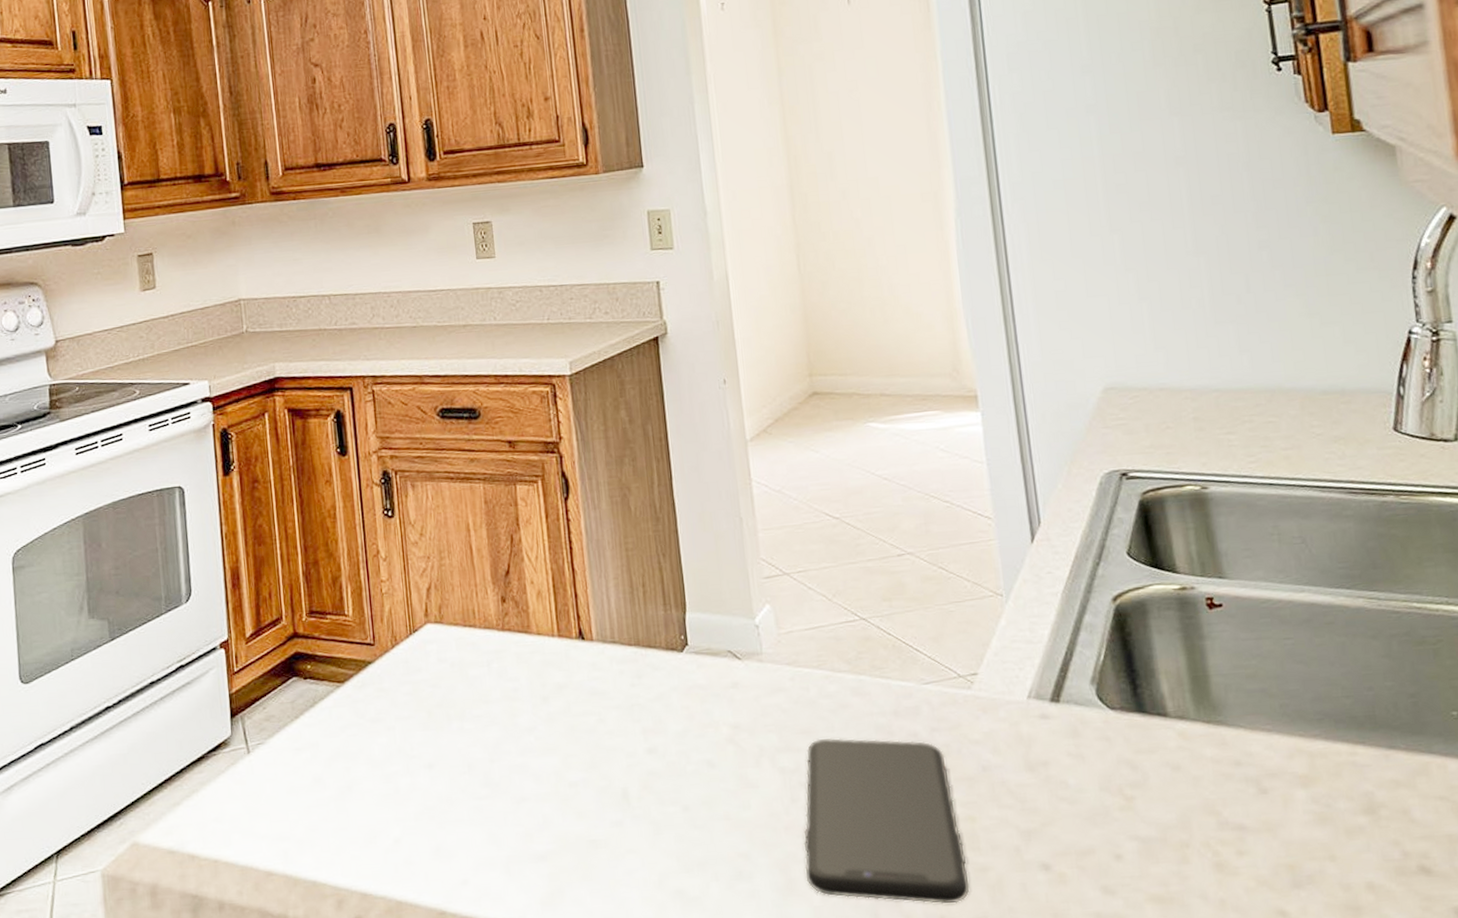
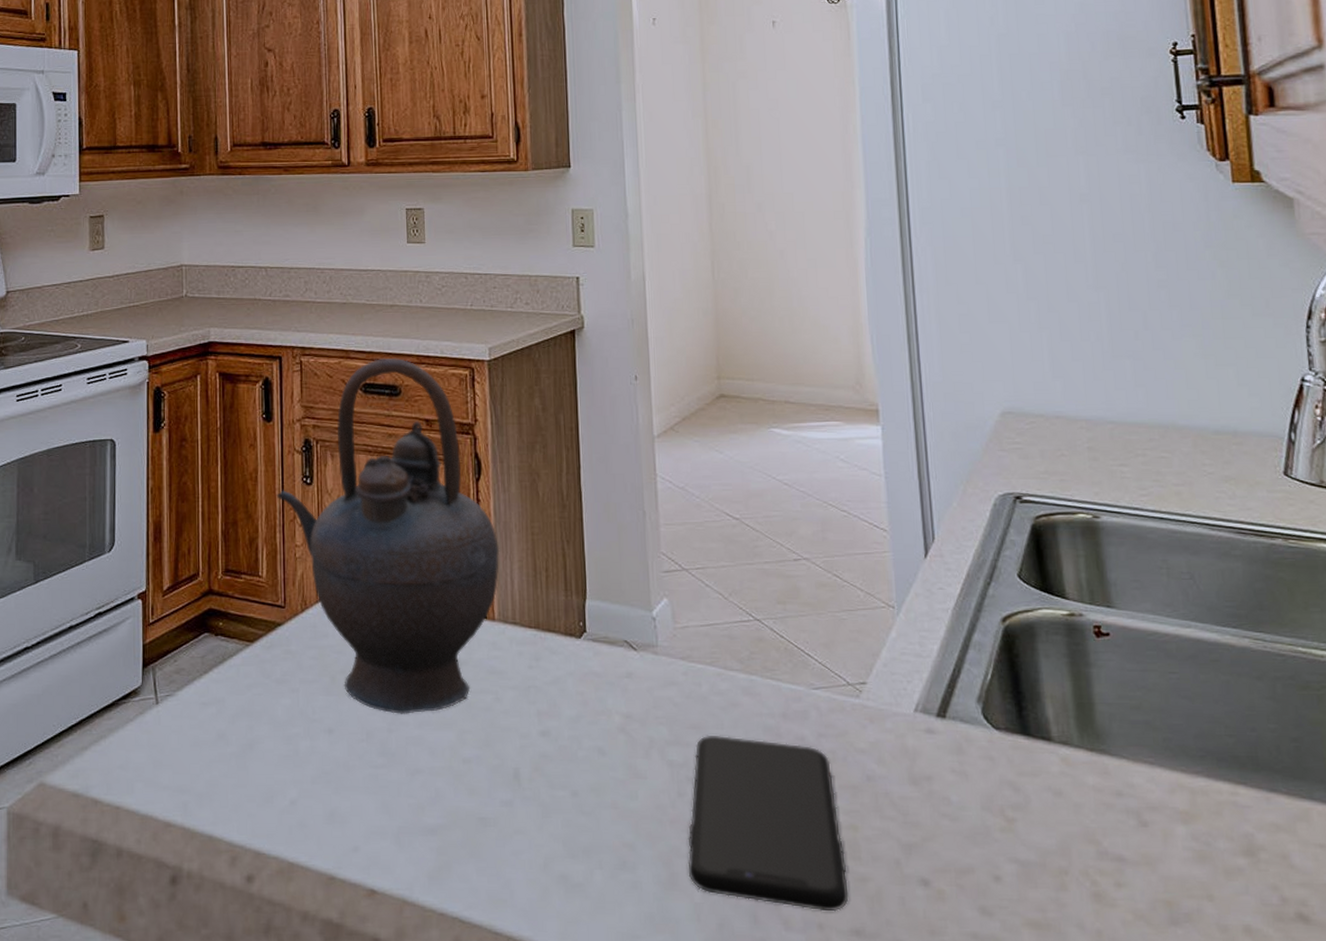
teapot: none [357,379,594,744] -> present [276,357,500,714]

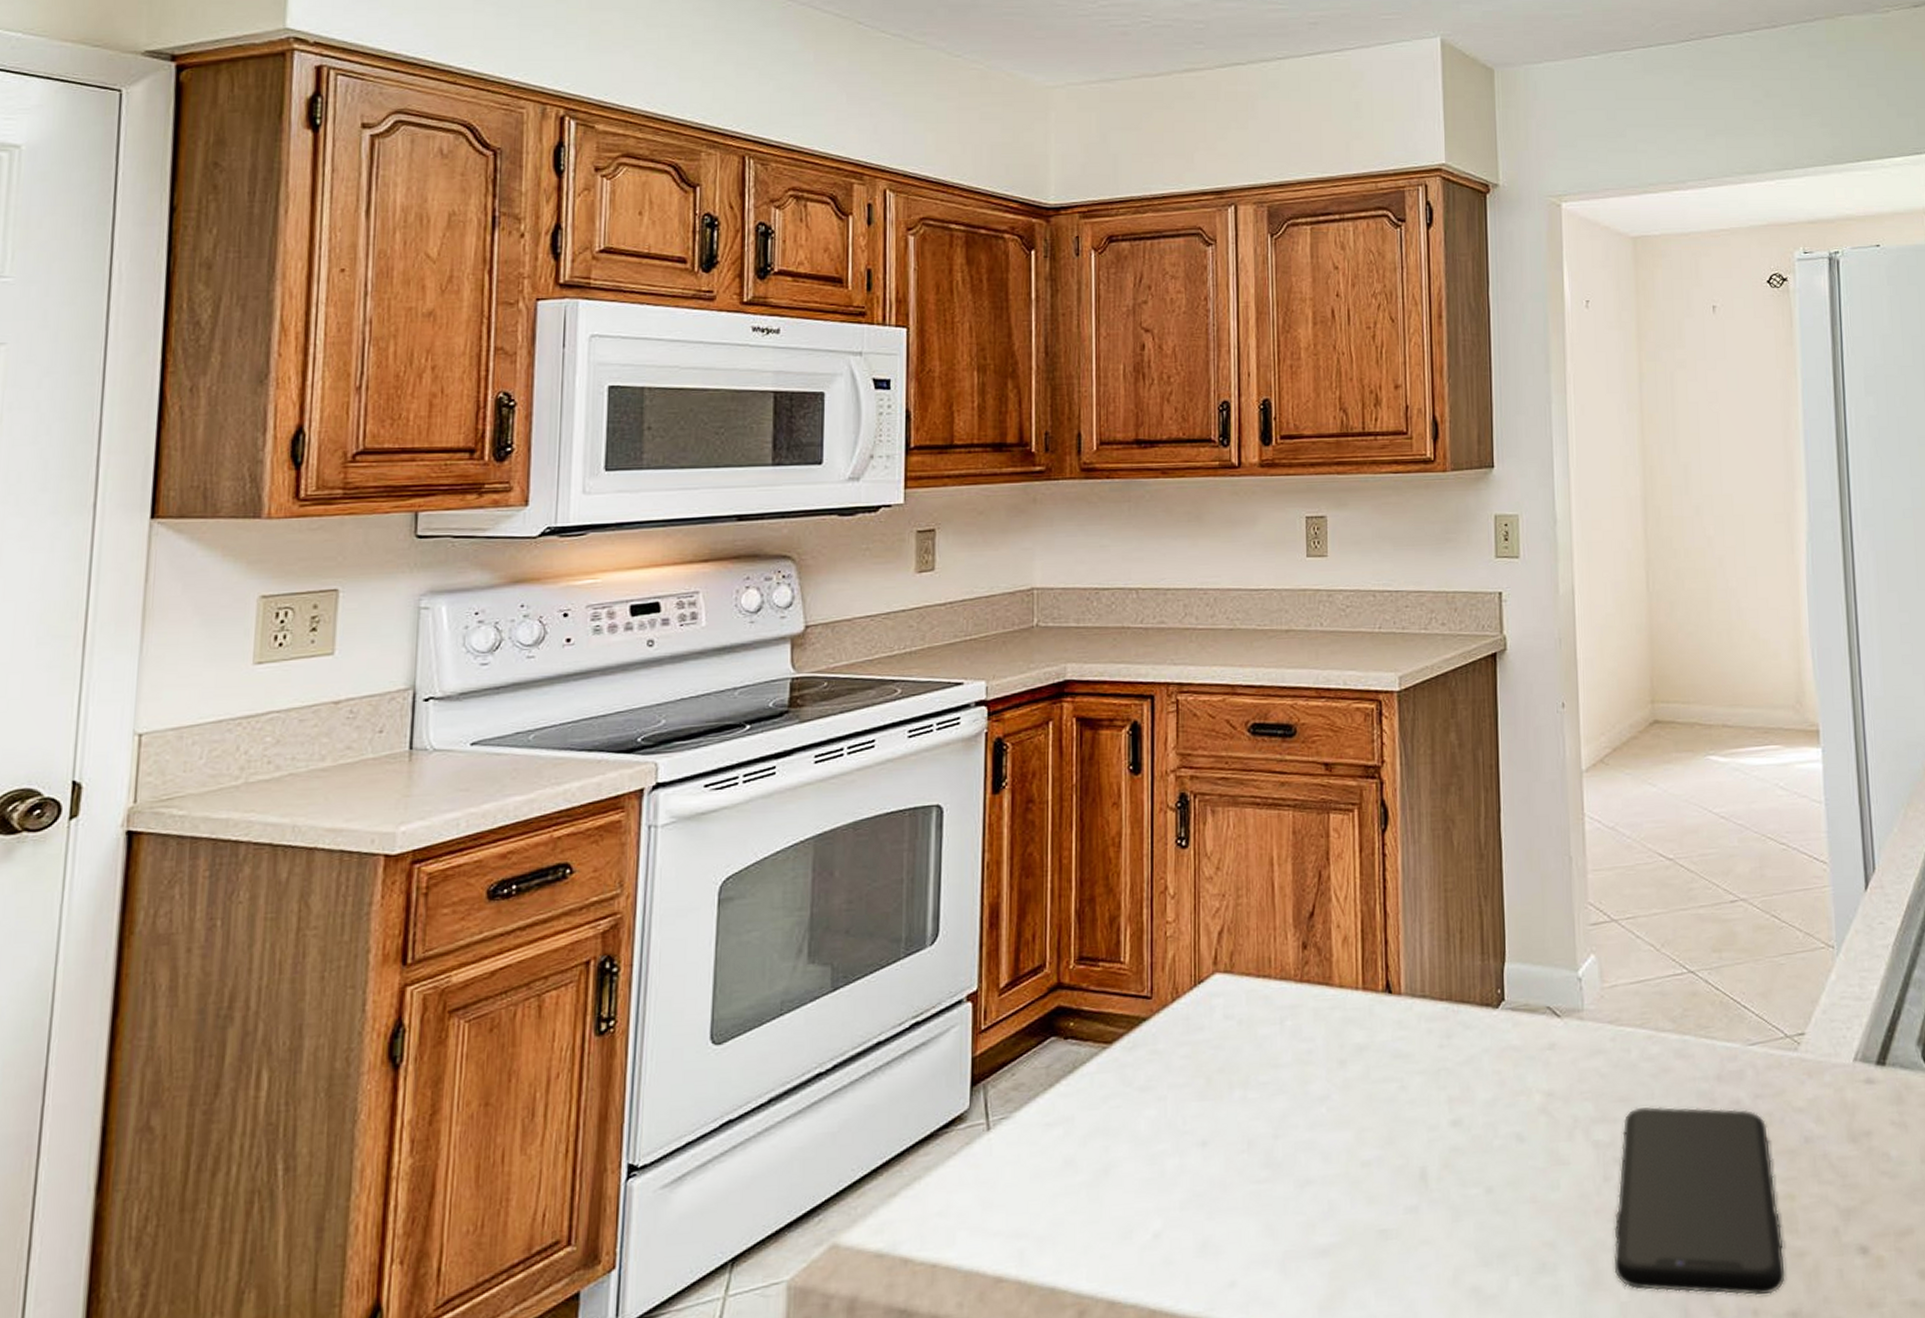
teapot: present [276,357,500,714] -> none [1143,691,1408,1116]

